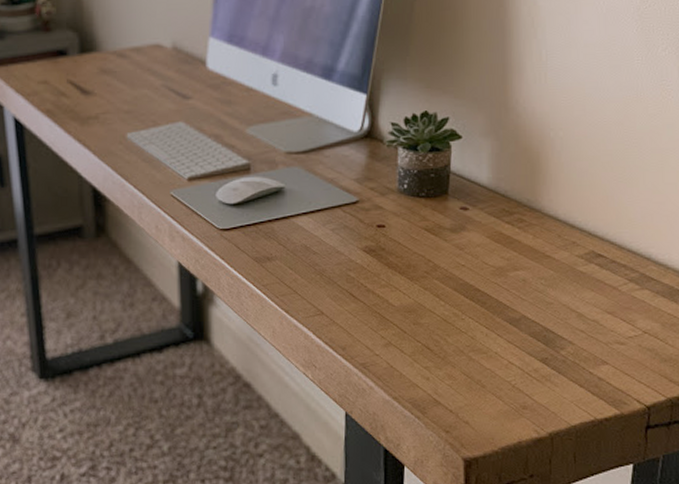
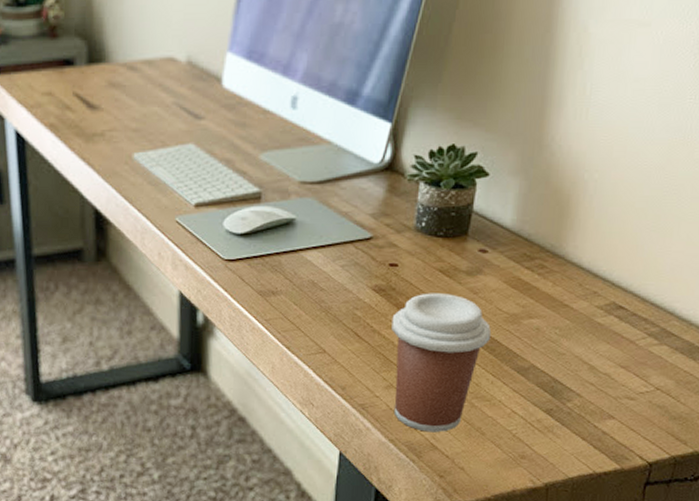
coffee cup: none [384,251,481,388] -> present [391,293,492,433]

